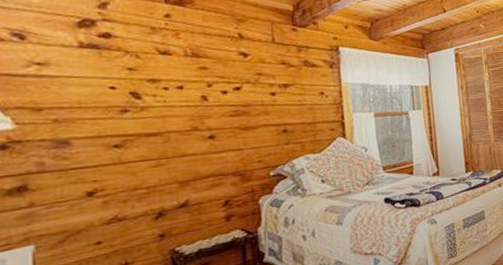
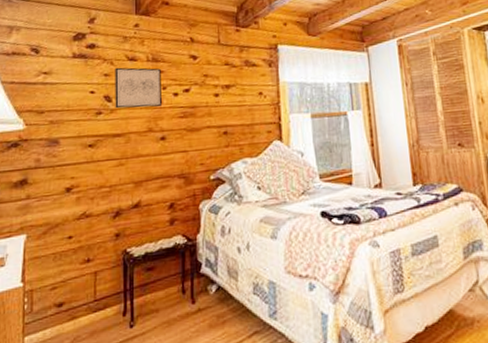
wall art: none [142,61,208,107] -> present [115,67,162,109]

